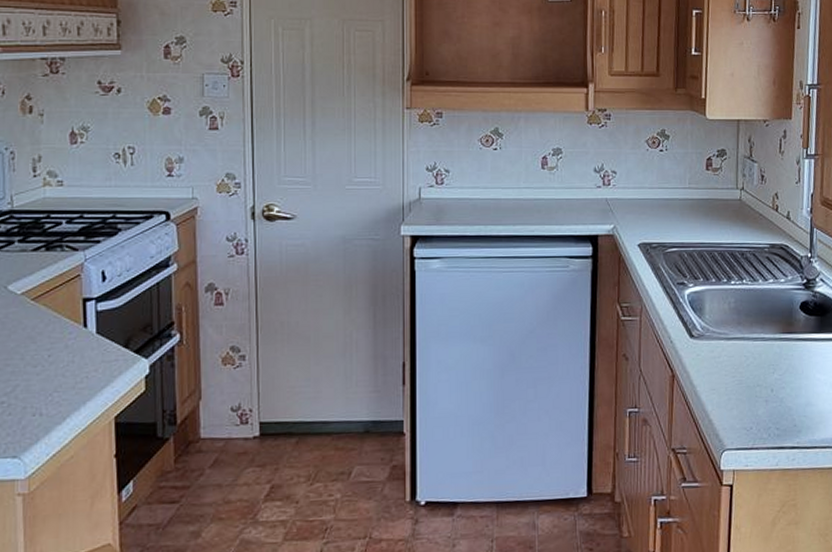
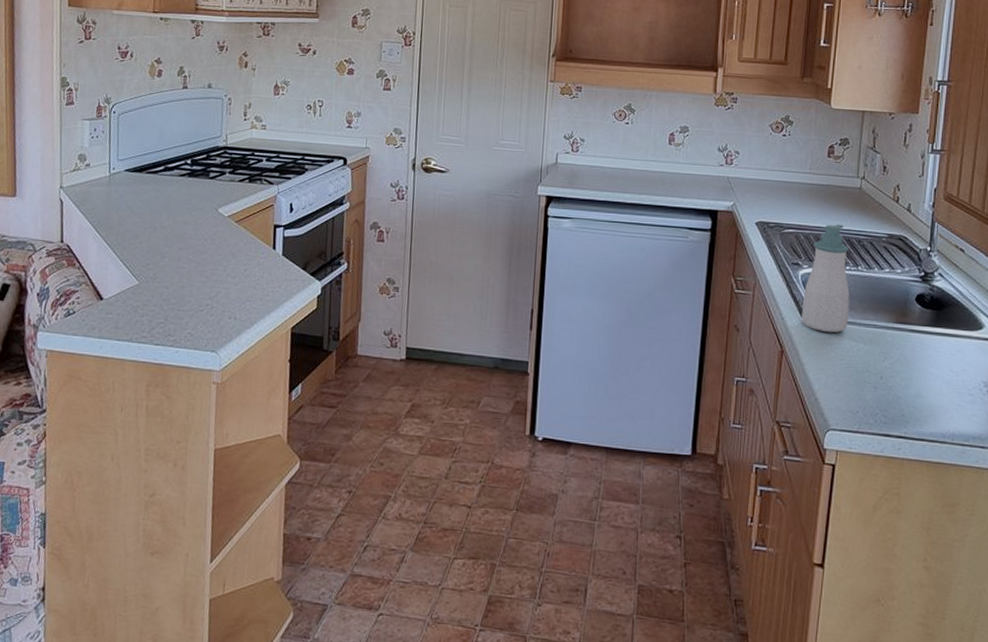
soap bottle: none [690,238,737,351] -> present [802,224,850,333]

